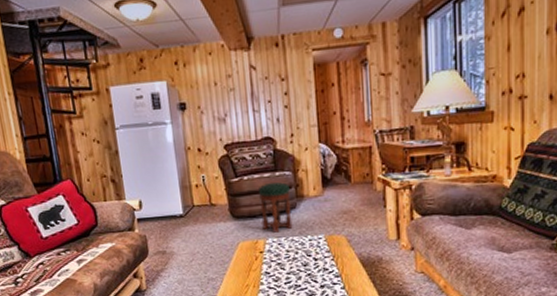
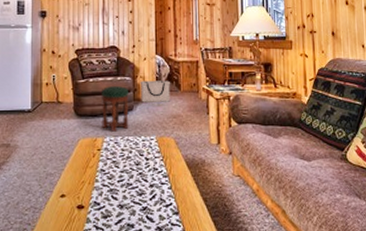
storage bin: none [302,172,339,199] -> present [140,80,171,103]

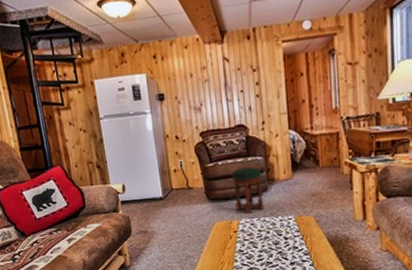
storage bin: present [140,80,171,103] -> none [273,157,308,182]

